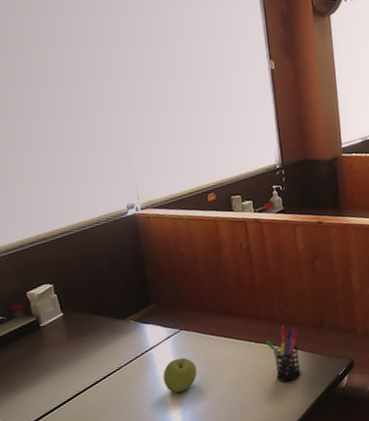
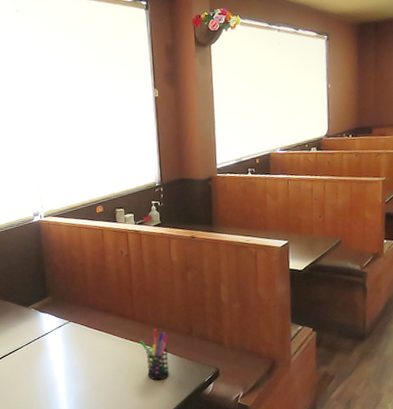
apple: present [163,357,198,394] -> none [54,345,81,375]

